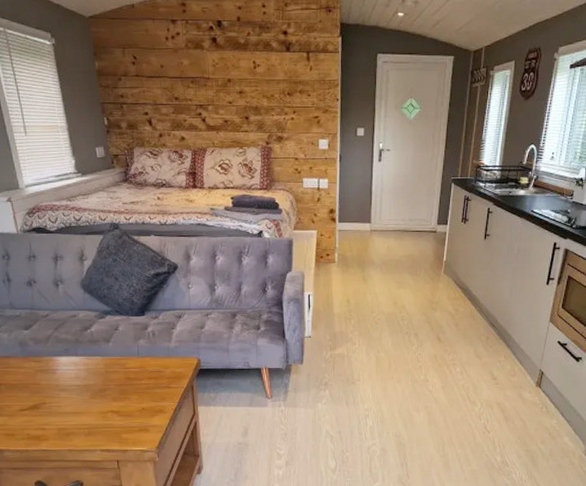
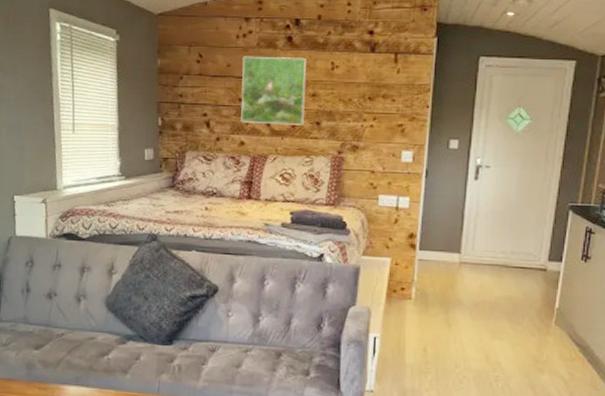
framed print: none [173,57,234,121] -> present [241,56,307,125]

